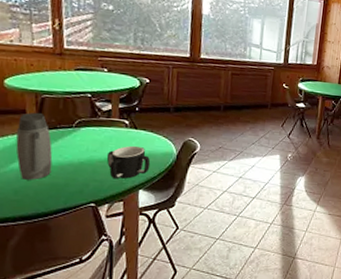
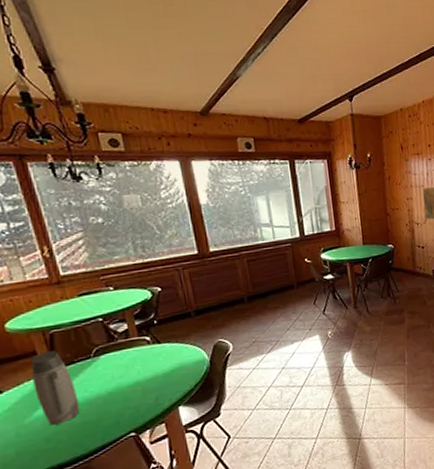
mug: present [106,145,151,180] -> none [134,360,185,402]

